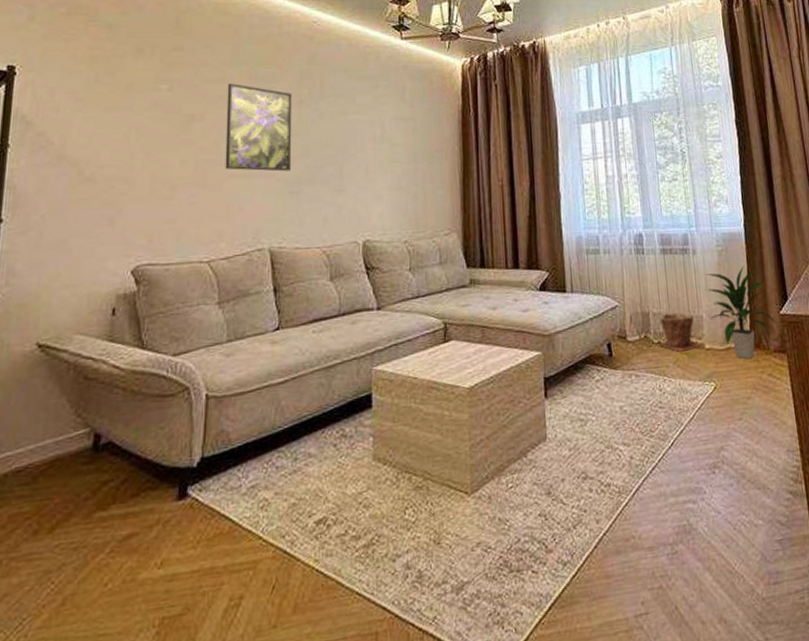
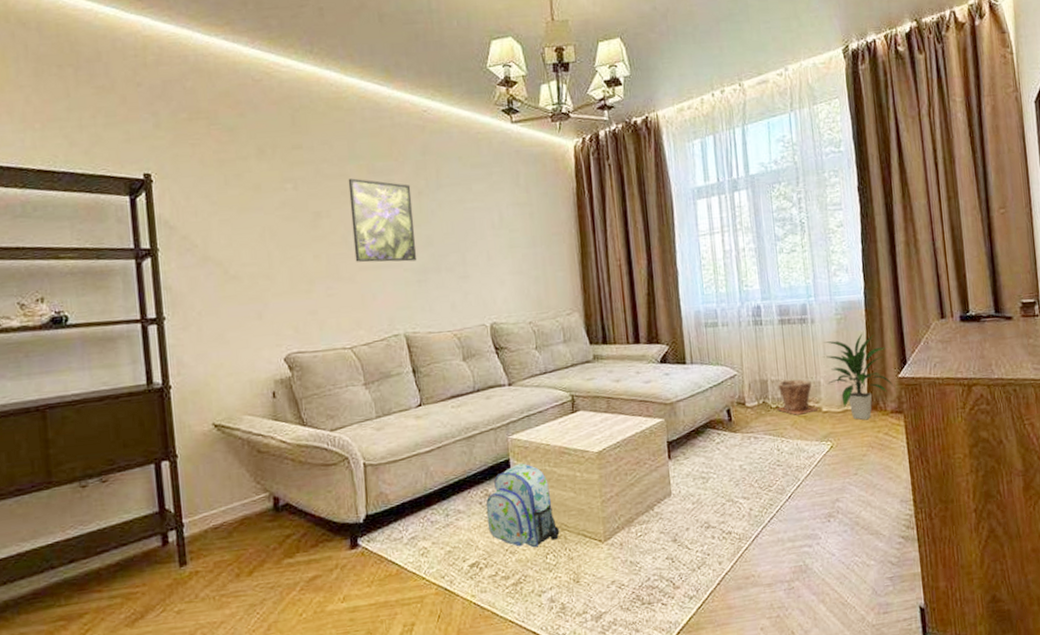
backpack: none [340,398,422,501] -> present [485,463,560,548]

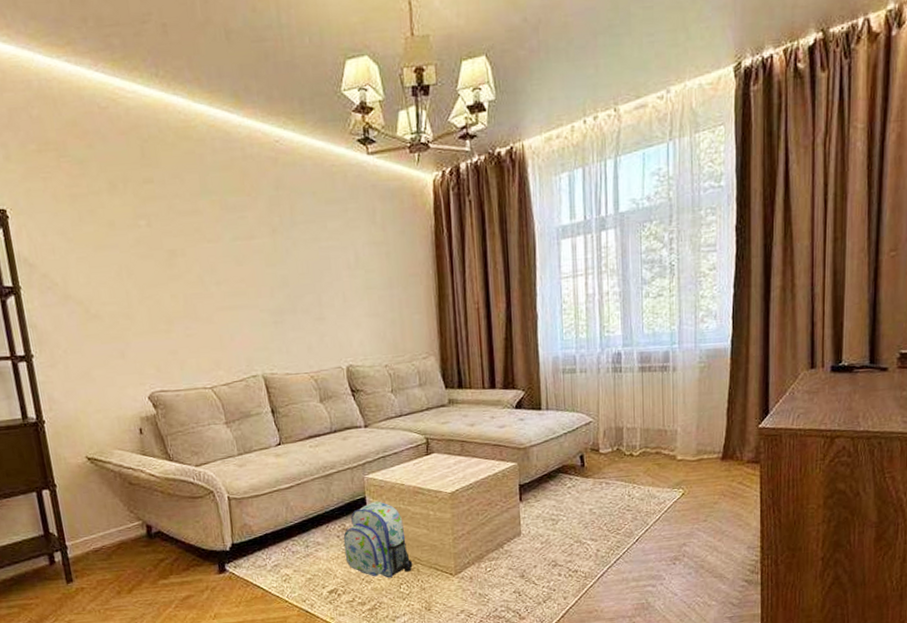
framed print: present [348,178,417,263] -> none [201,214,273,303]
plant pot: present [777,379,818,415] -> none [631,427,672,463]
indoor plant: present [822,333,894,420] -> none [682,382,753,469]

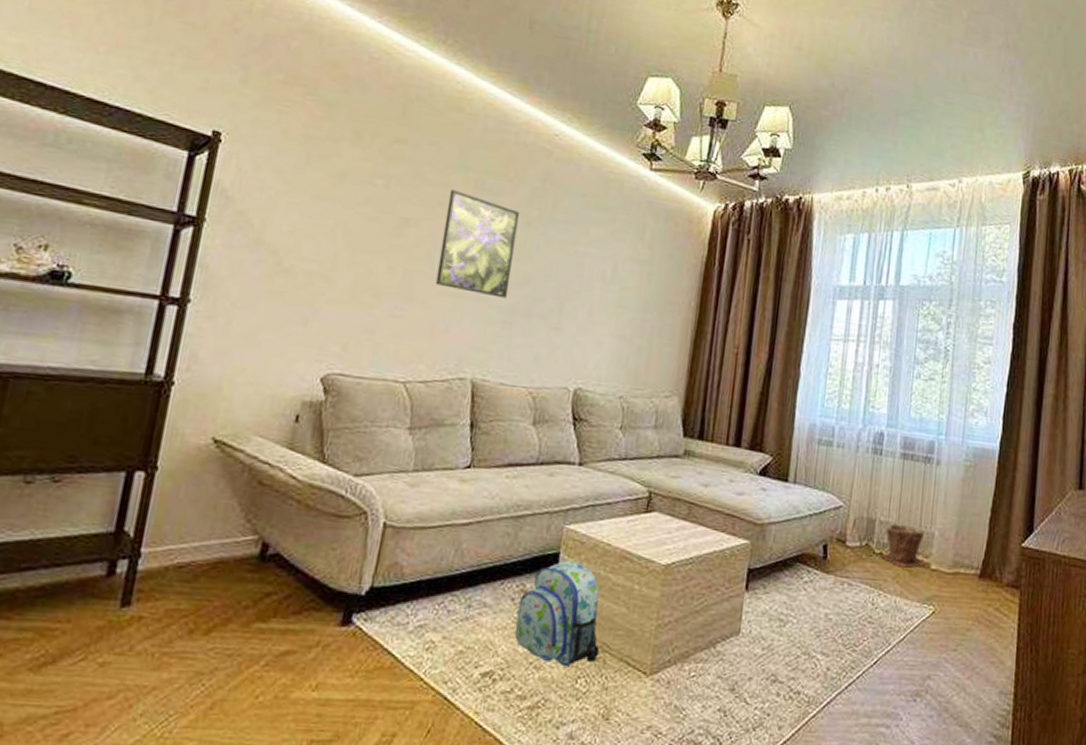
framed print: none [201,214,273,303] -> present [435,189,520,298]
plant pot: none [631,427,672,463] -> present [880,522,926,568]

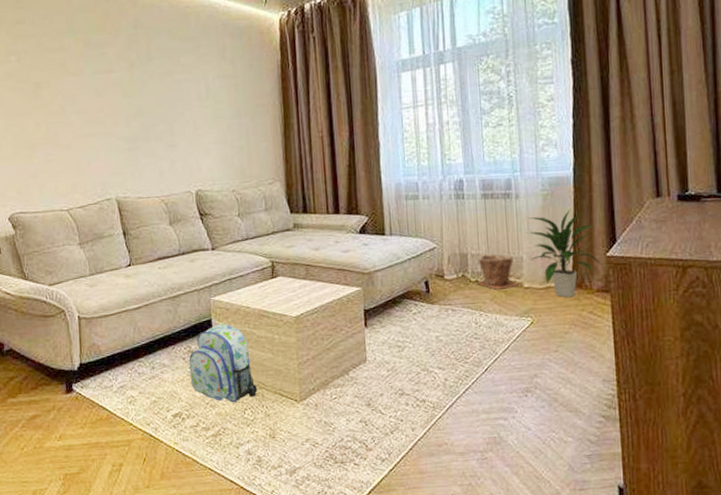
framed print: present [435,189,520,298] -> none [66,51,129,131]
indoor plant: none [942,487,1015,589] -> present [526,210,601,298]

